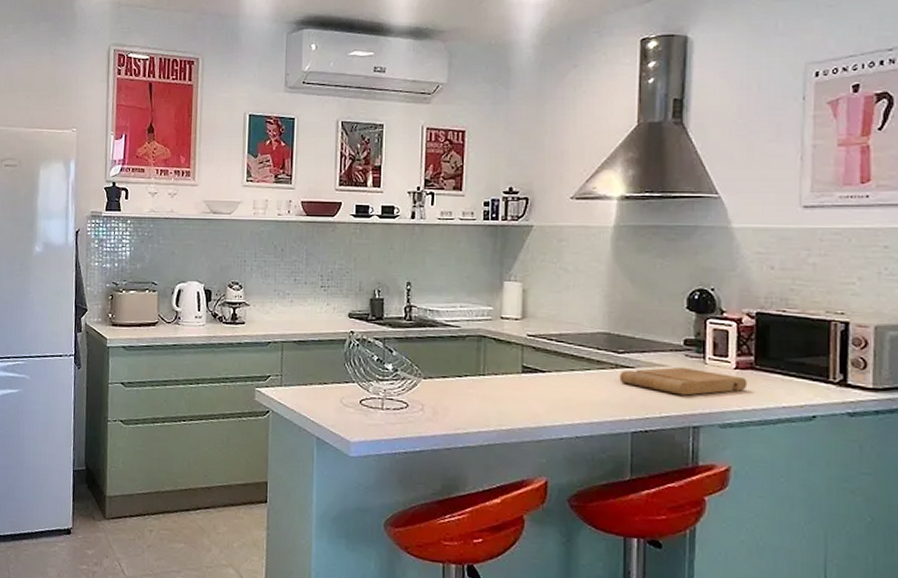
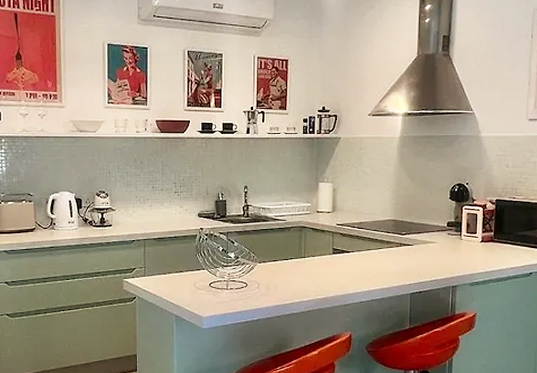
cutting board: present [619,366,748,396] -> none [402,242,489,264]

